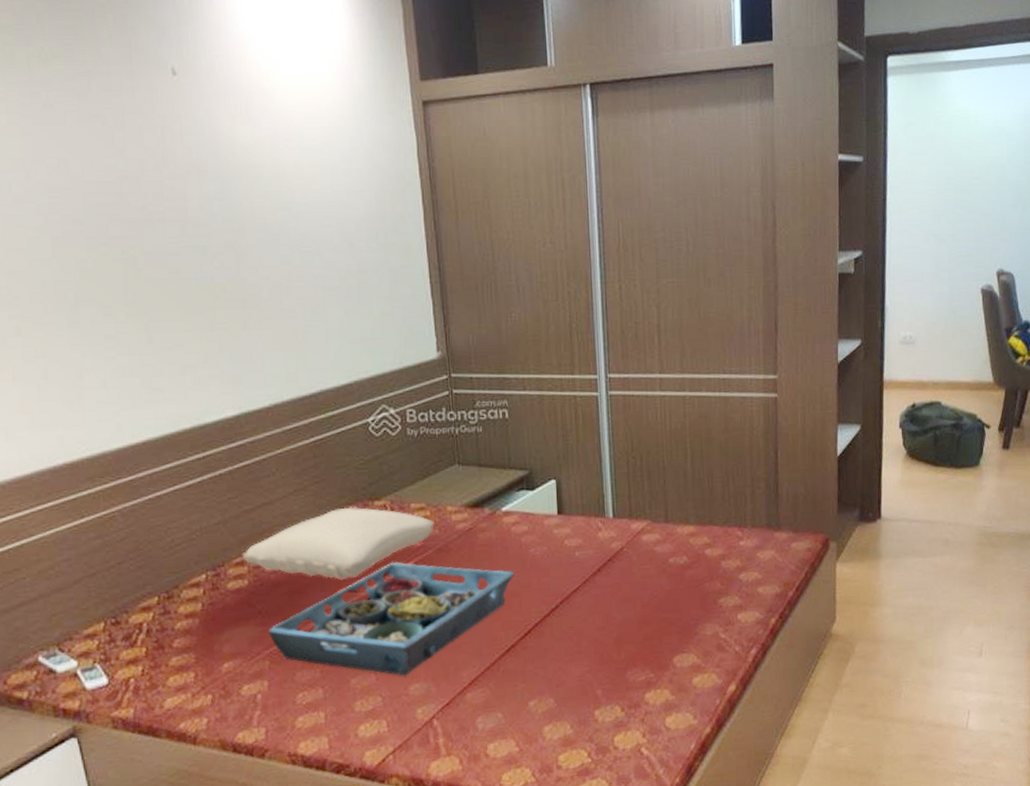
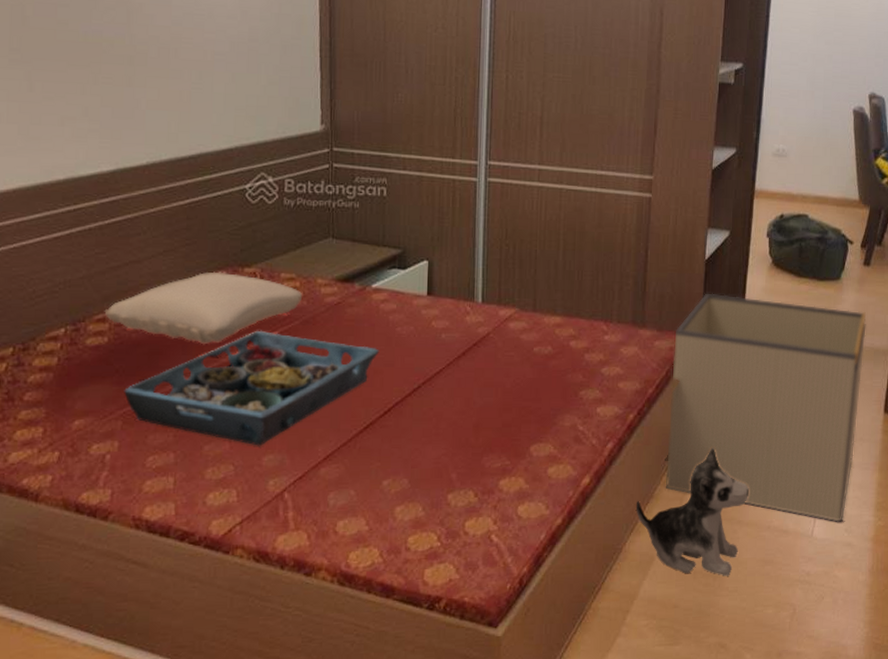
plush toy: none [784,646,899,774] -> present [635,447,749,576]
storage bin: none [811,490,1010,713] -> present [666,293,866,522]

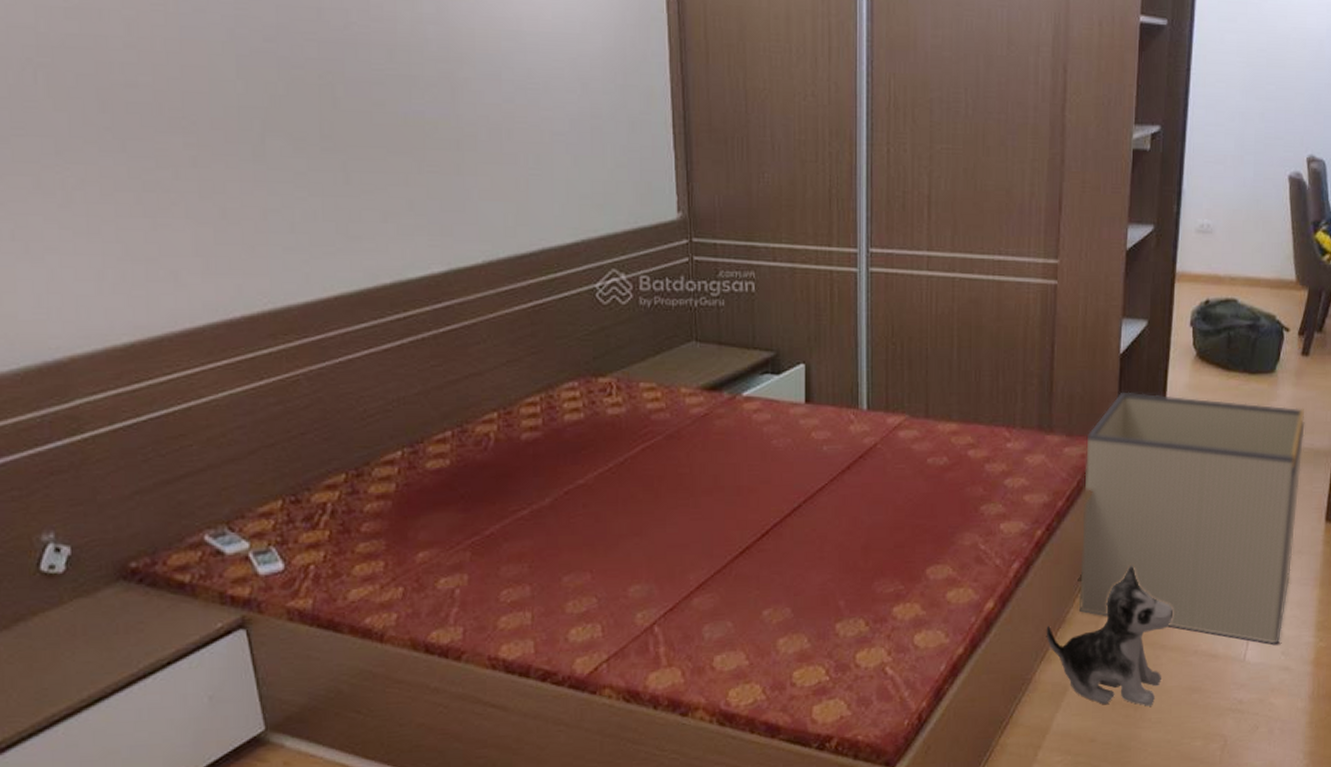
pillow: present [104,271,302,344] -> none [444,383,664,464]
serving tray: present [124,331,379,446] -> none [471,448,754,576]

